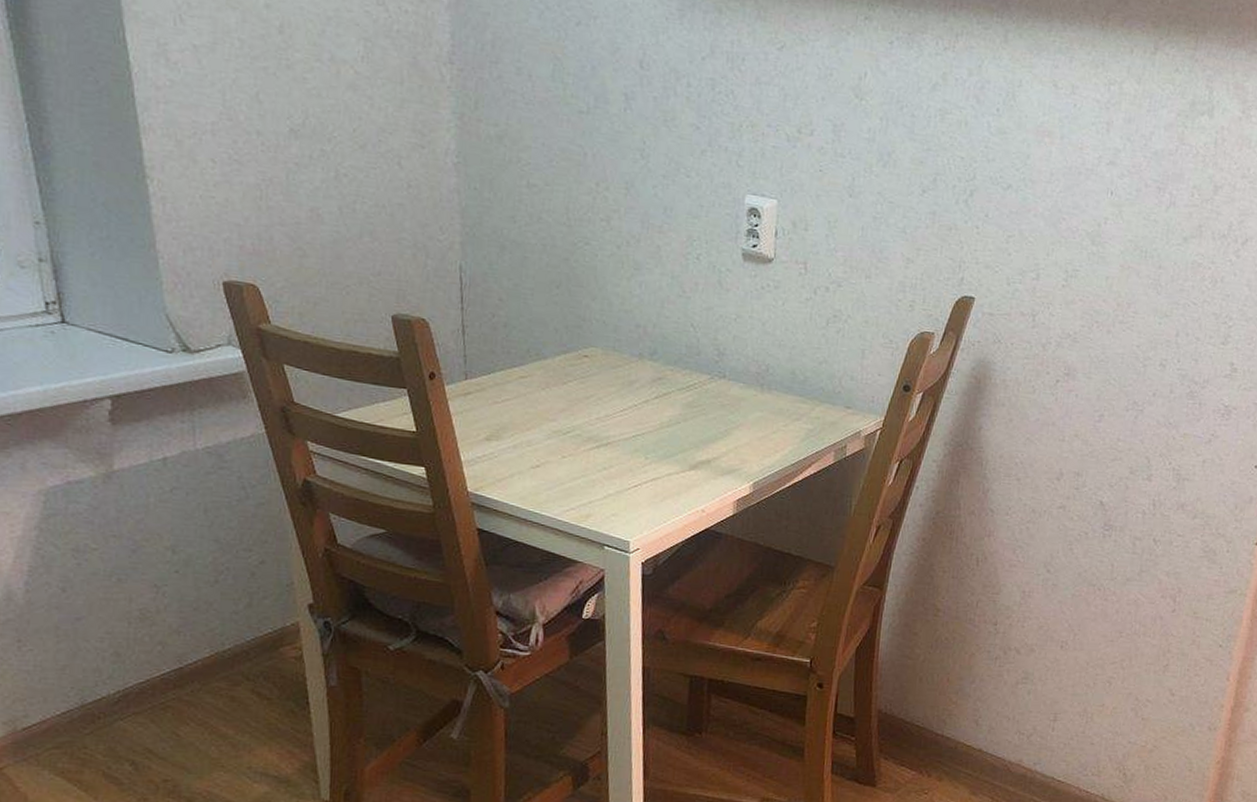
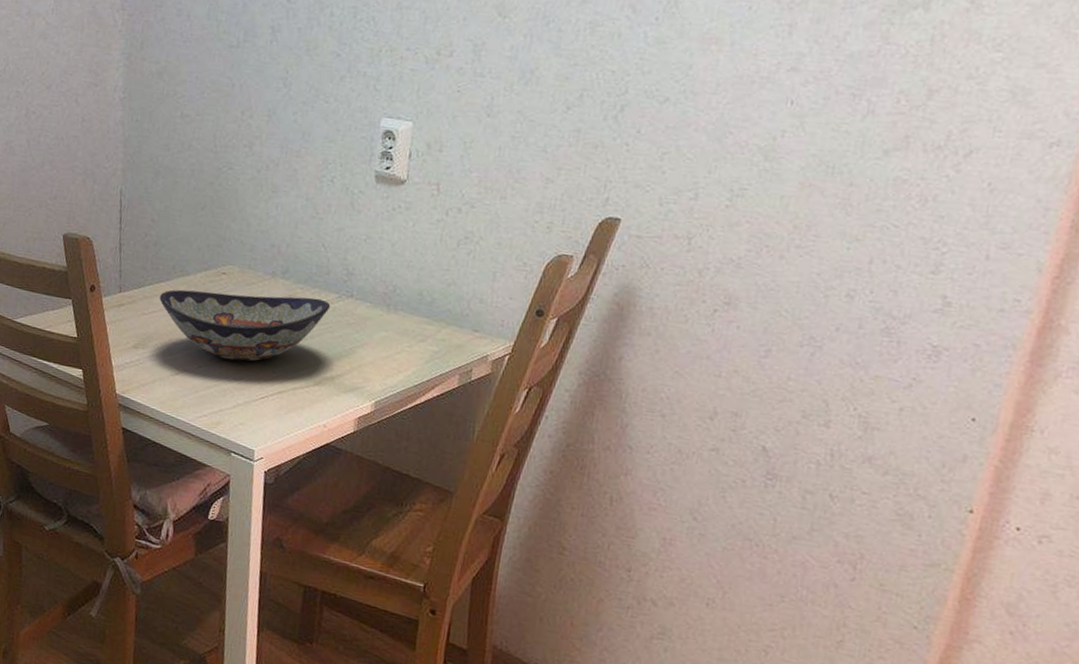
decorative bowl: none [513,374,703,449] -> present [159,289,331,361]

